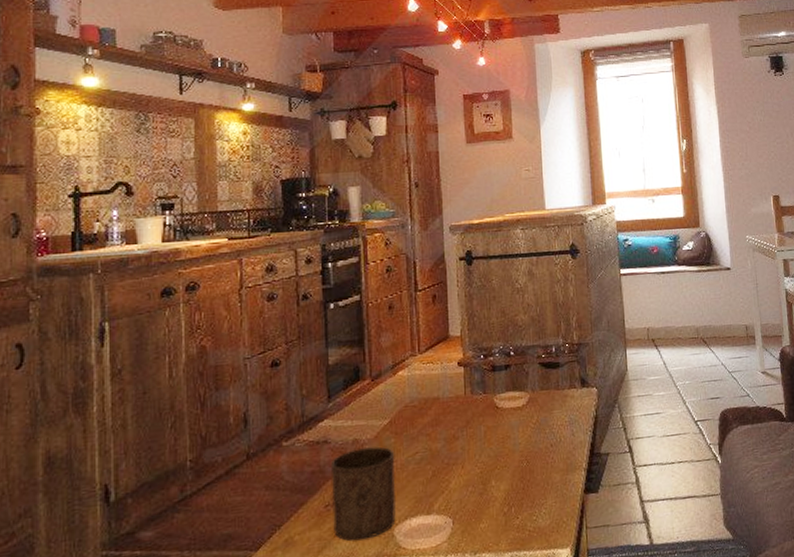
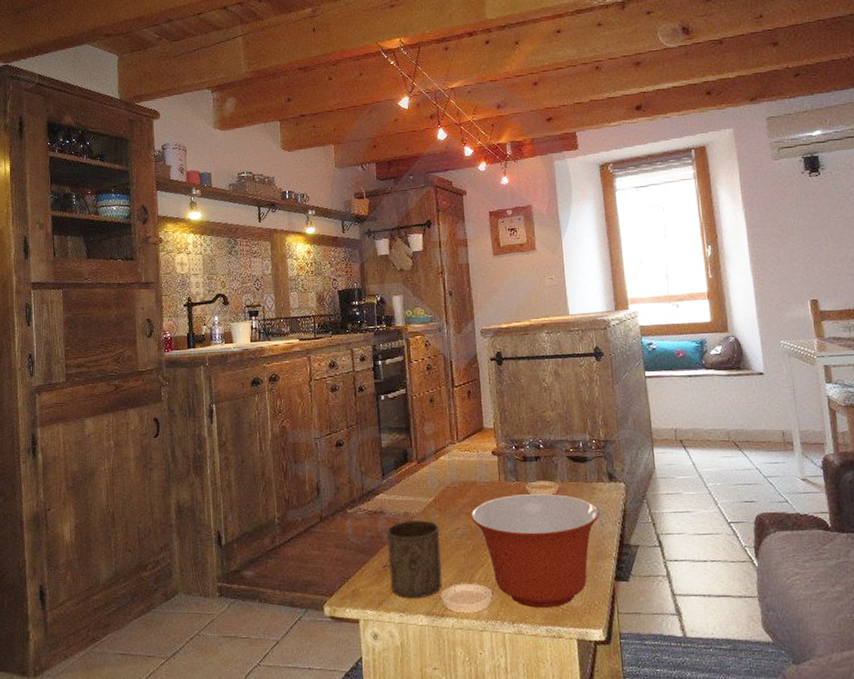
mixing bowl: none [431,405,571,534] -> present [471,493,600,608]

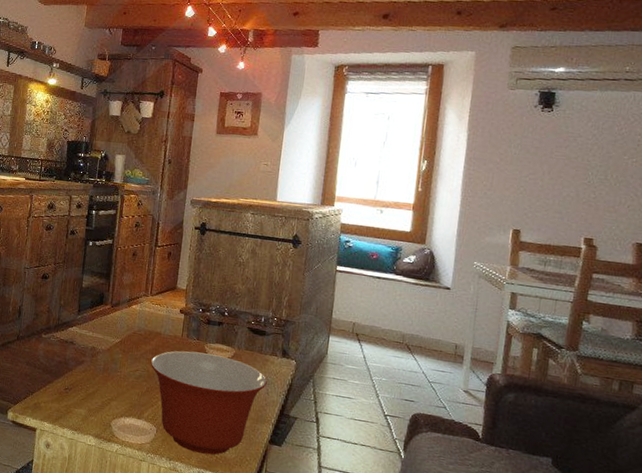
cup: present [386,519,442,599] -> none [68,354,121,422]

